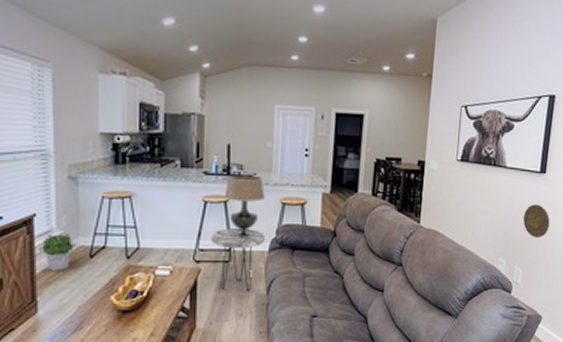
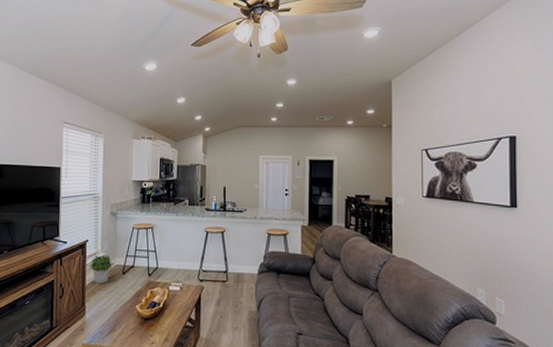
side table: present [211,227,266,291] -> none [211,253,255,307]
table lamp: present [224,174,265,238] -> none [221,210,254,262]
decorative plate: present [523,204,550,238] -> none [498,236,529,271]

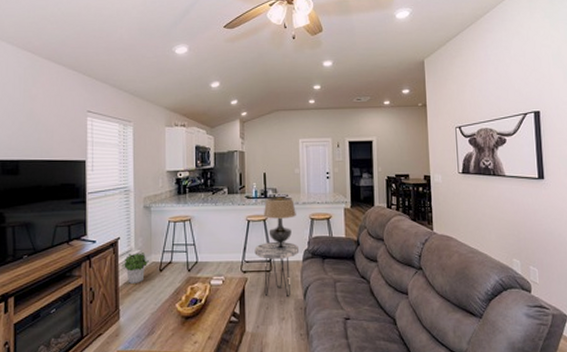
side table: none [211,253,255,307] -> present [254,241,300,297]
table lamp: none [221,210,254,262] -> present [263,197,296,250]

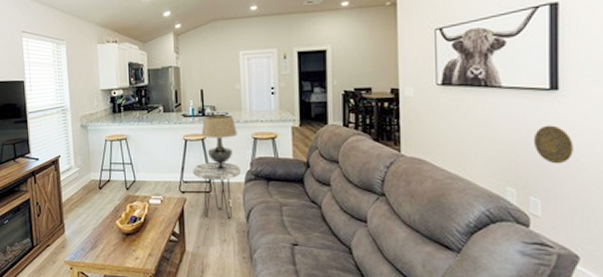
potted plant: present [121,251,149,284] -> none [63,169,88,200]
decorative plate: none [529,207,558,239] -> present [533,125,573,164]

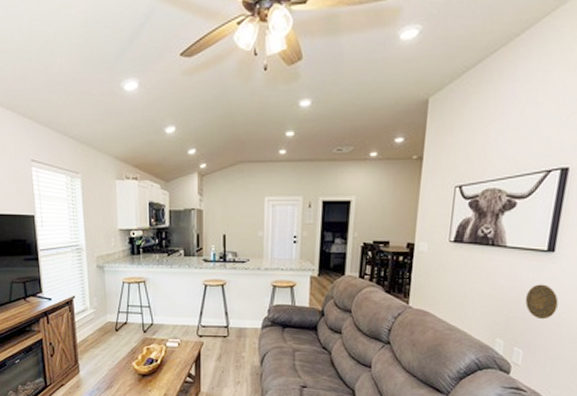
side table: present [193,161,242,218] -> none [211,307,259,362]
table lamp: present [201,114,237,171] -> none [221,261,257,317]

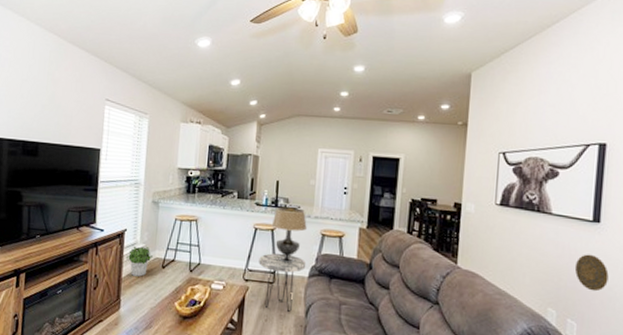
potted plant: none [78,311,105,341] -> present [126,246,153,277]
side table: none [211,307,259,362] -> present [258,253,307,312]
table lamp: none [221,261,257,317] -> present [271,207,307,264]

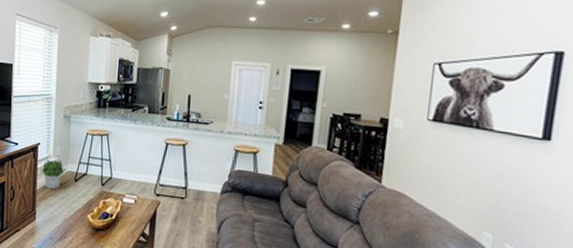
side table: present [258,253,307,312] -> none [170,168,219,227]
table lamp: present [271,207,307,264] -> none [183,121,220,179]
decorative plate: present [574,254,609,292] -> none [517,174,558,216]

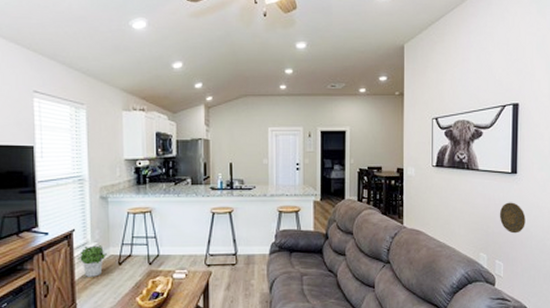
decorative plate: none [517,174,558,216] -> present [499,202,526,234]

